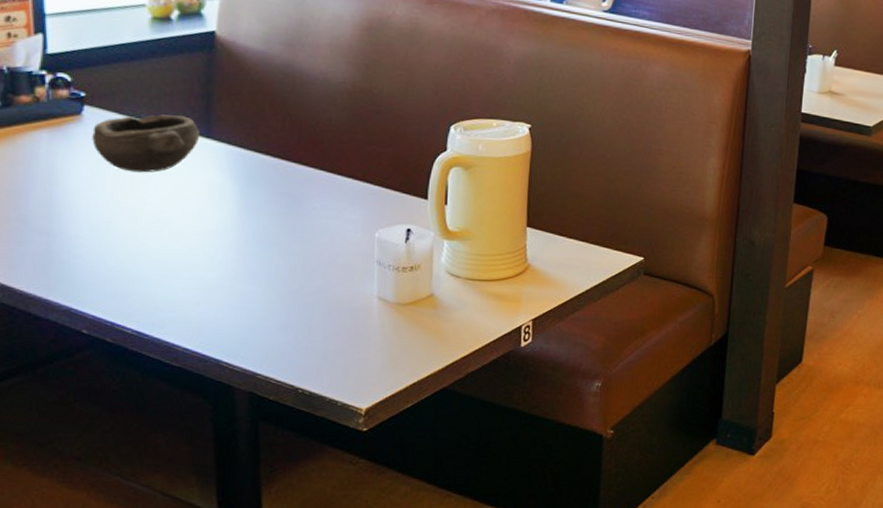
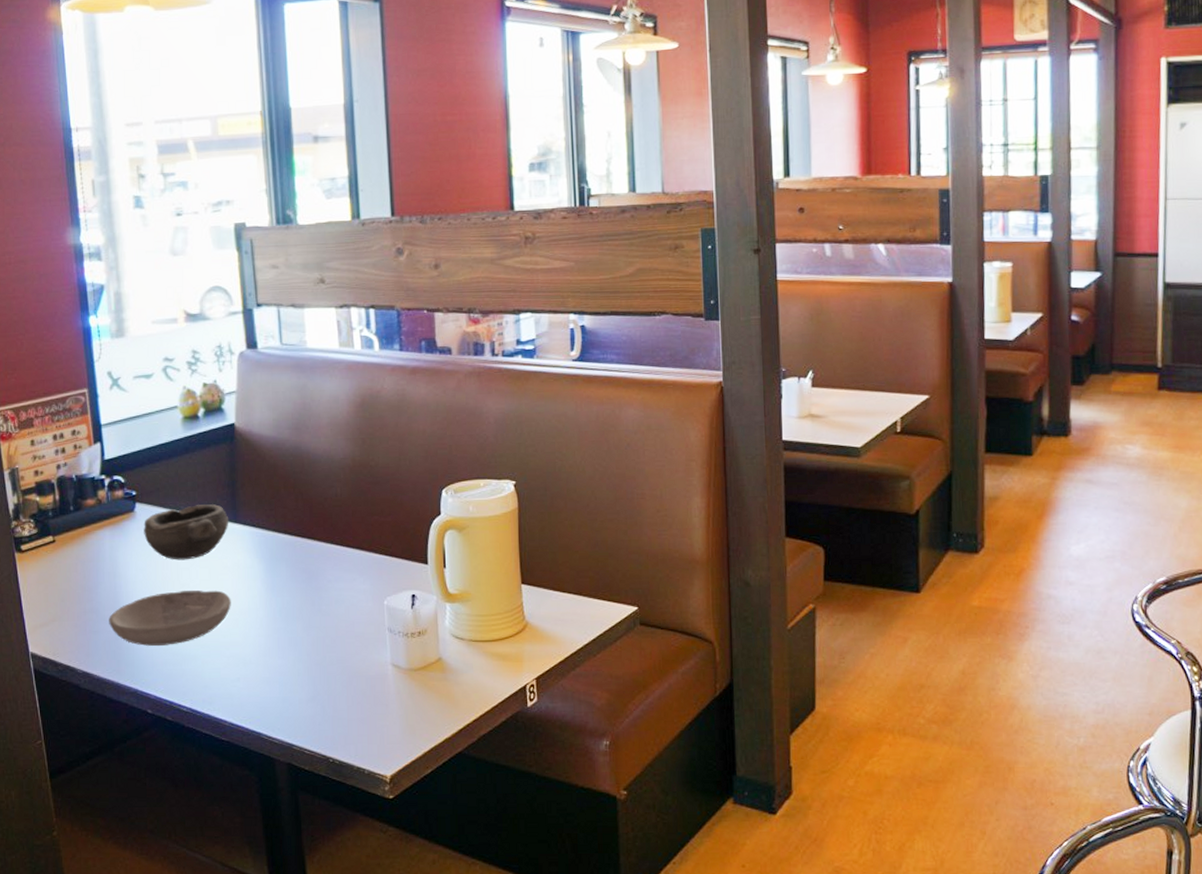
bowl: none [40,205,196,263] -> present [109,590,231,646]

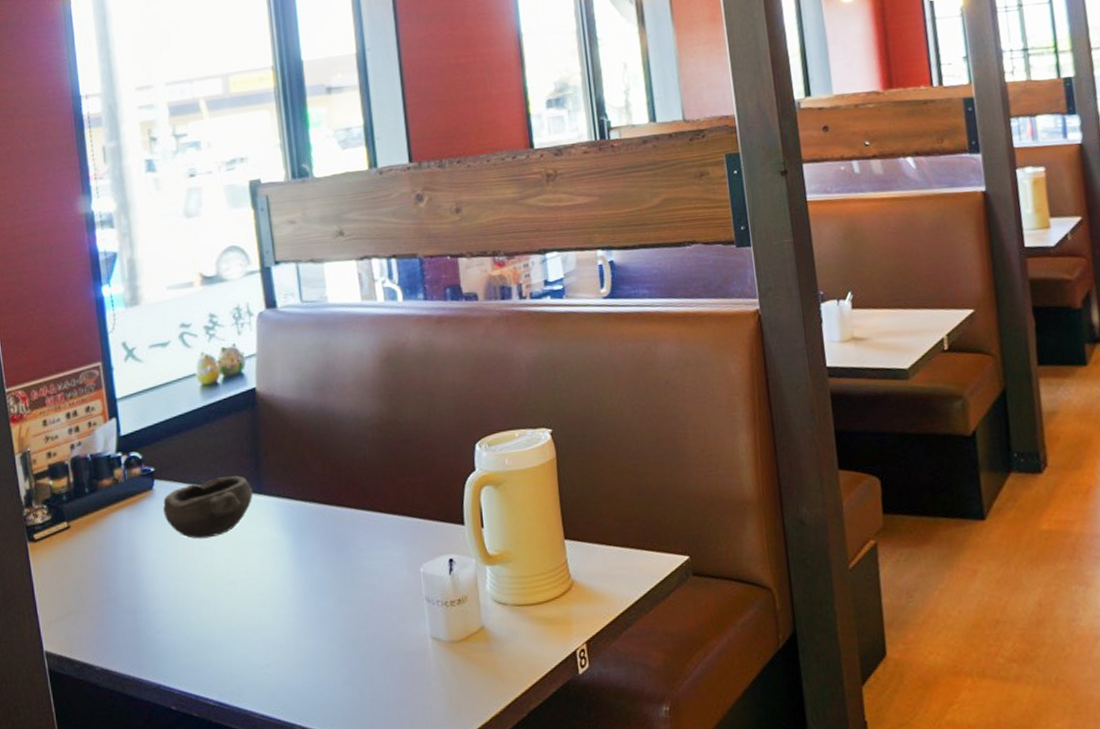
bowl: present [109,590,231,646] -> none [128,568,258,635]

